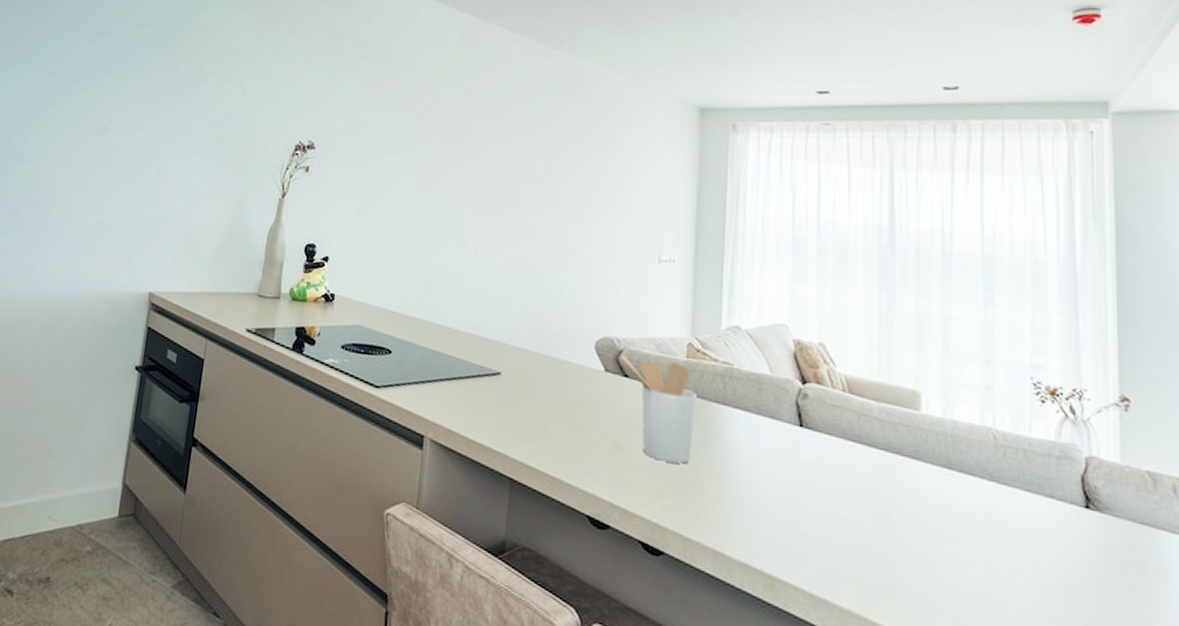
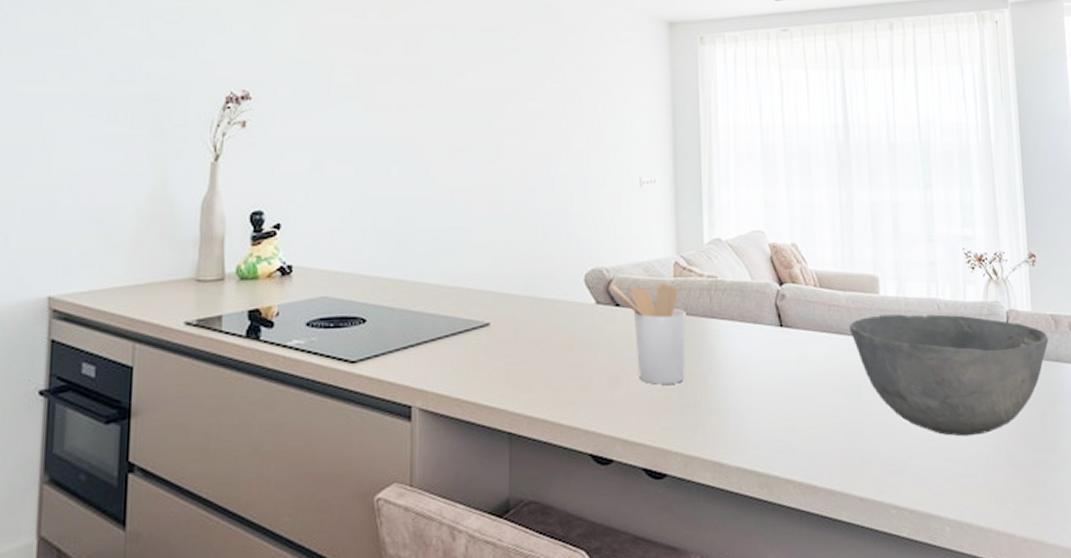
bowl: none [881,433,1143,591] -> present [849,314,1049,437]

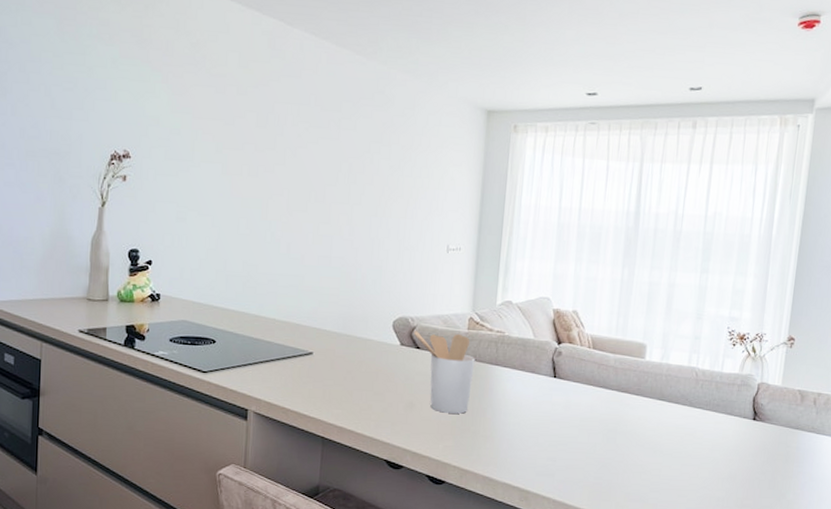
bowl: present [849,314,1049,437] -> none [613,376,793,481]

